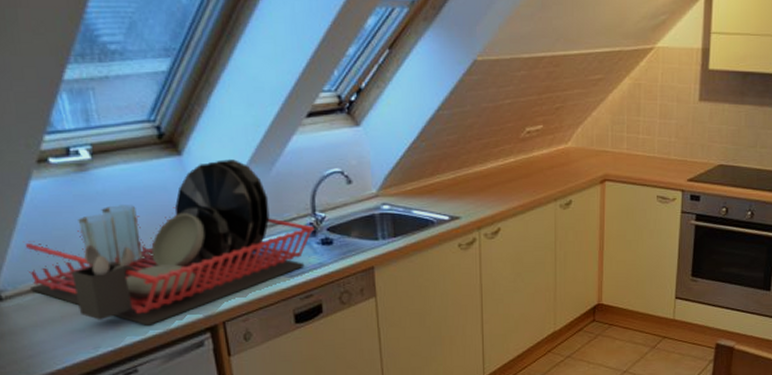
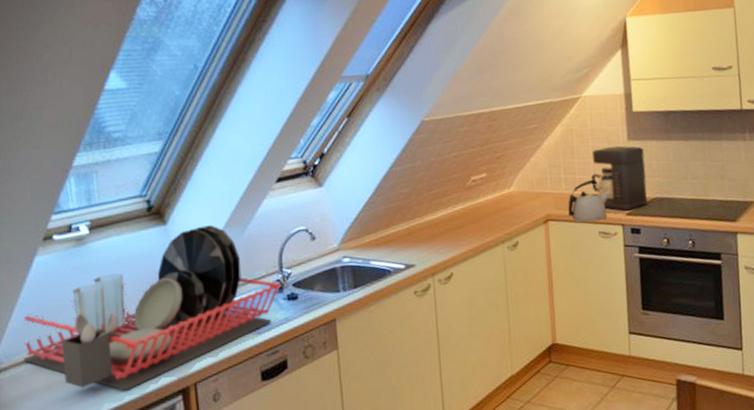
kettle: none [626,140,675,186] -> present [567,179,611,223]
coffee maker: none [655,106,715,176] -> present [590,145,648,211]

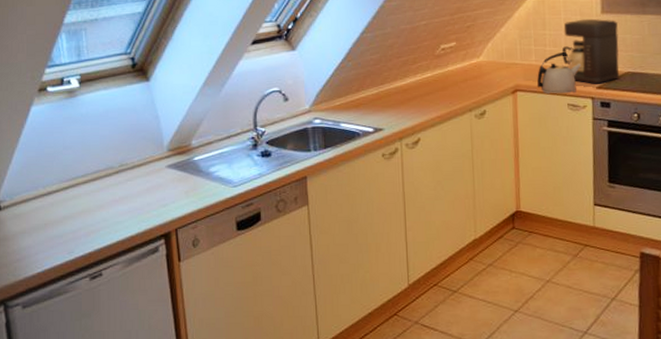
dish rack: present [22,225,282,391] -> none [21,83,256,232]

